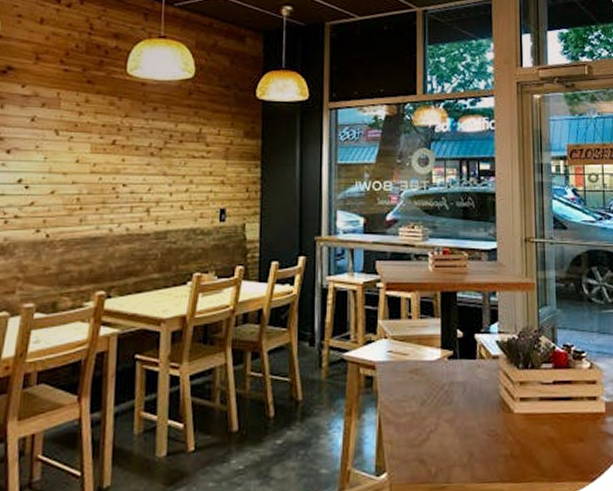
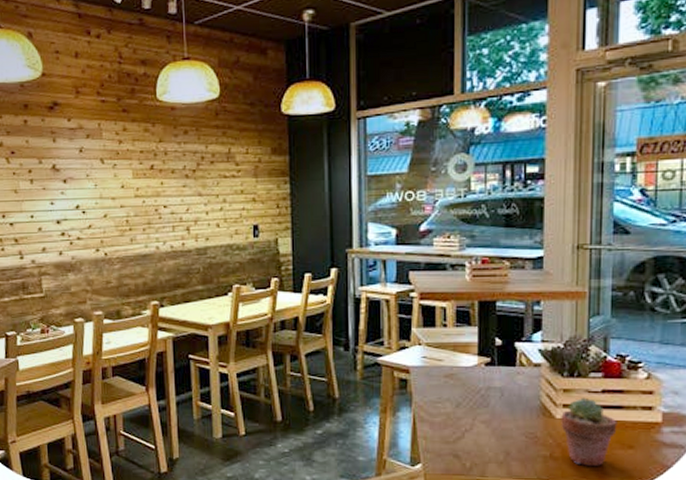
potted succulent: none [519,389,568,463] -> present [561,397,617,466]

